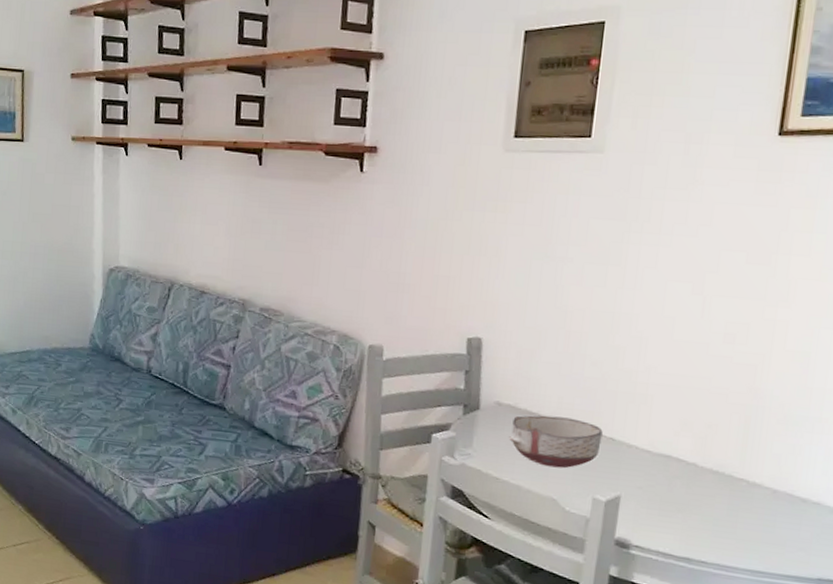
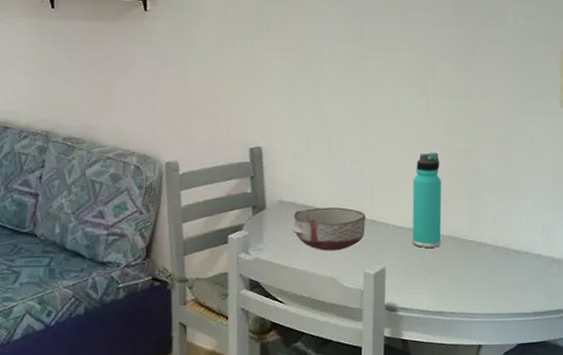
thermos bottle: none [660,364,711,481] -> present [412,153,441,248]

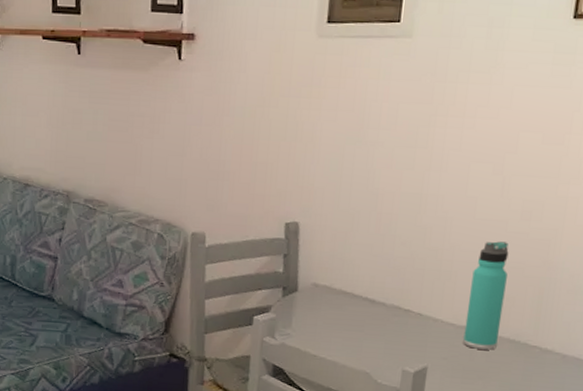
ceramic bowl: present [293,207,366,251] -> none [326,294,411,344]

